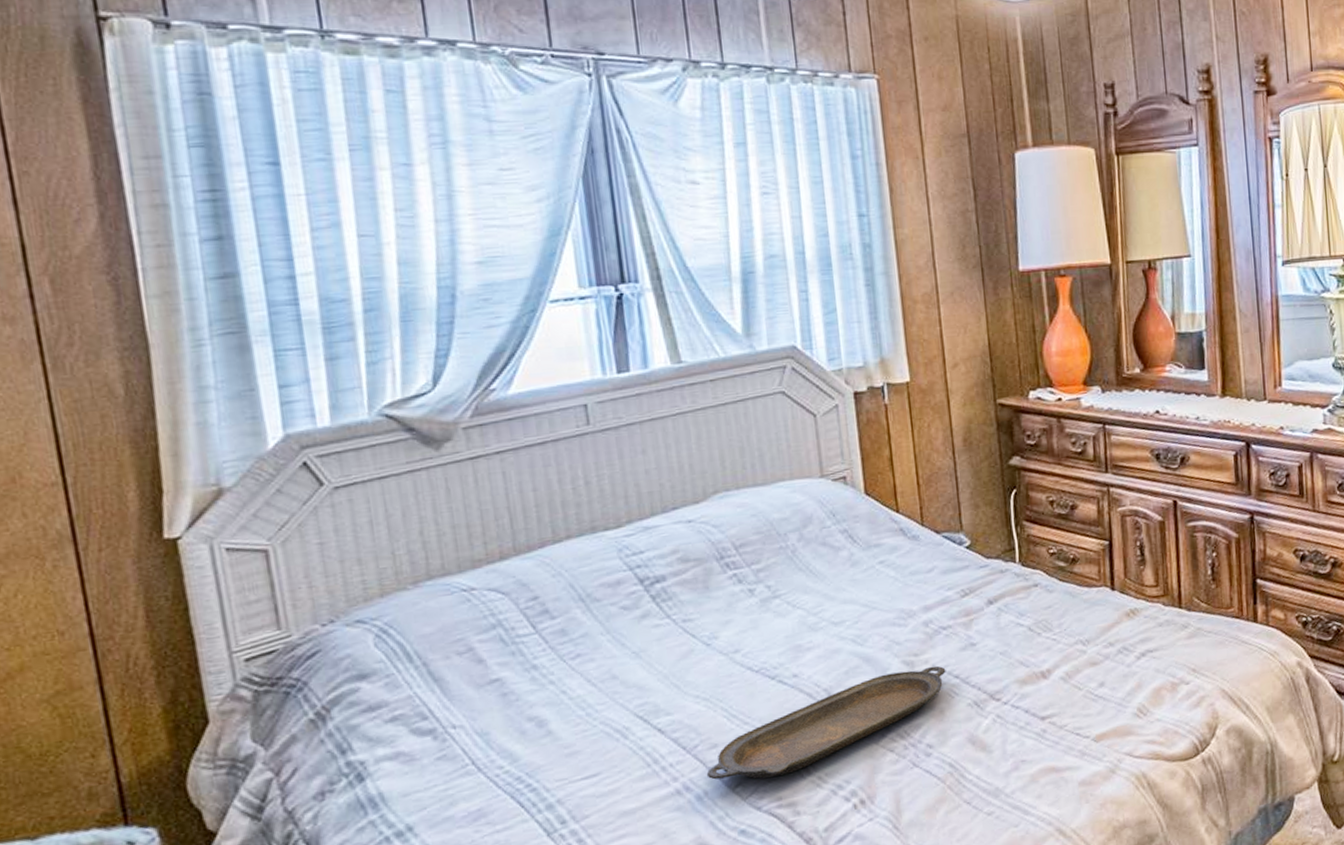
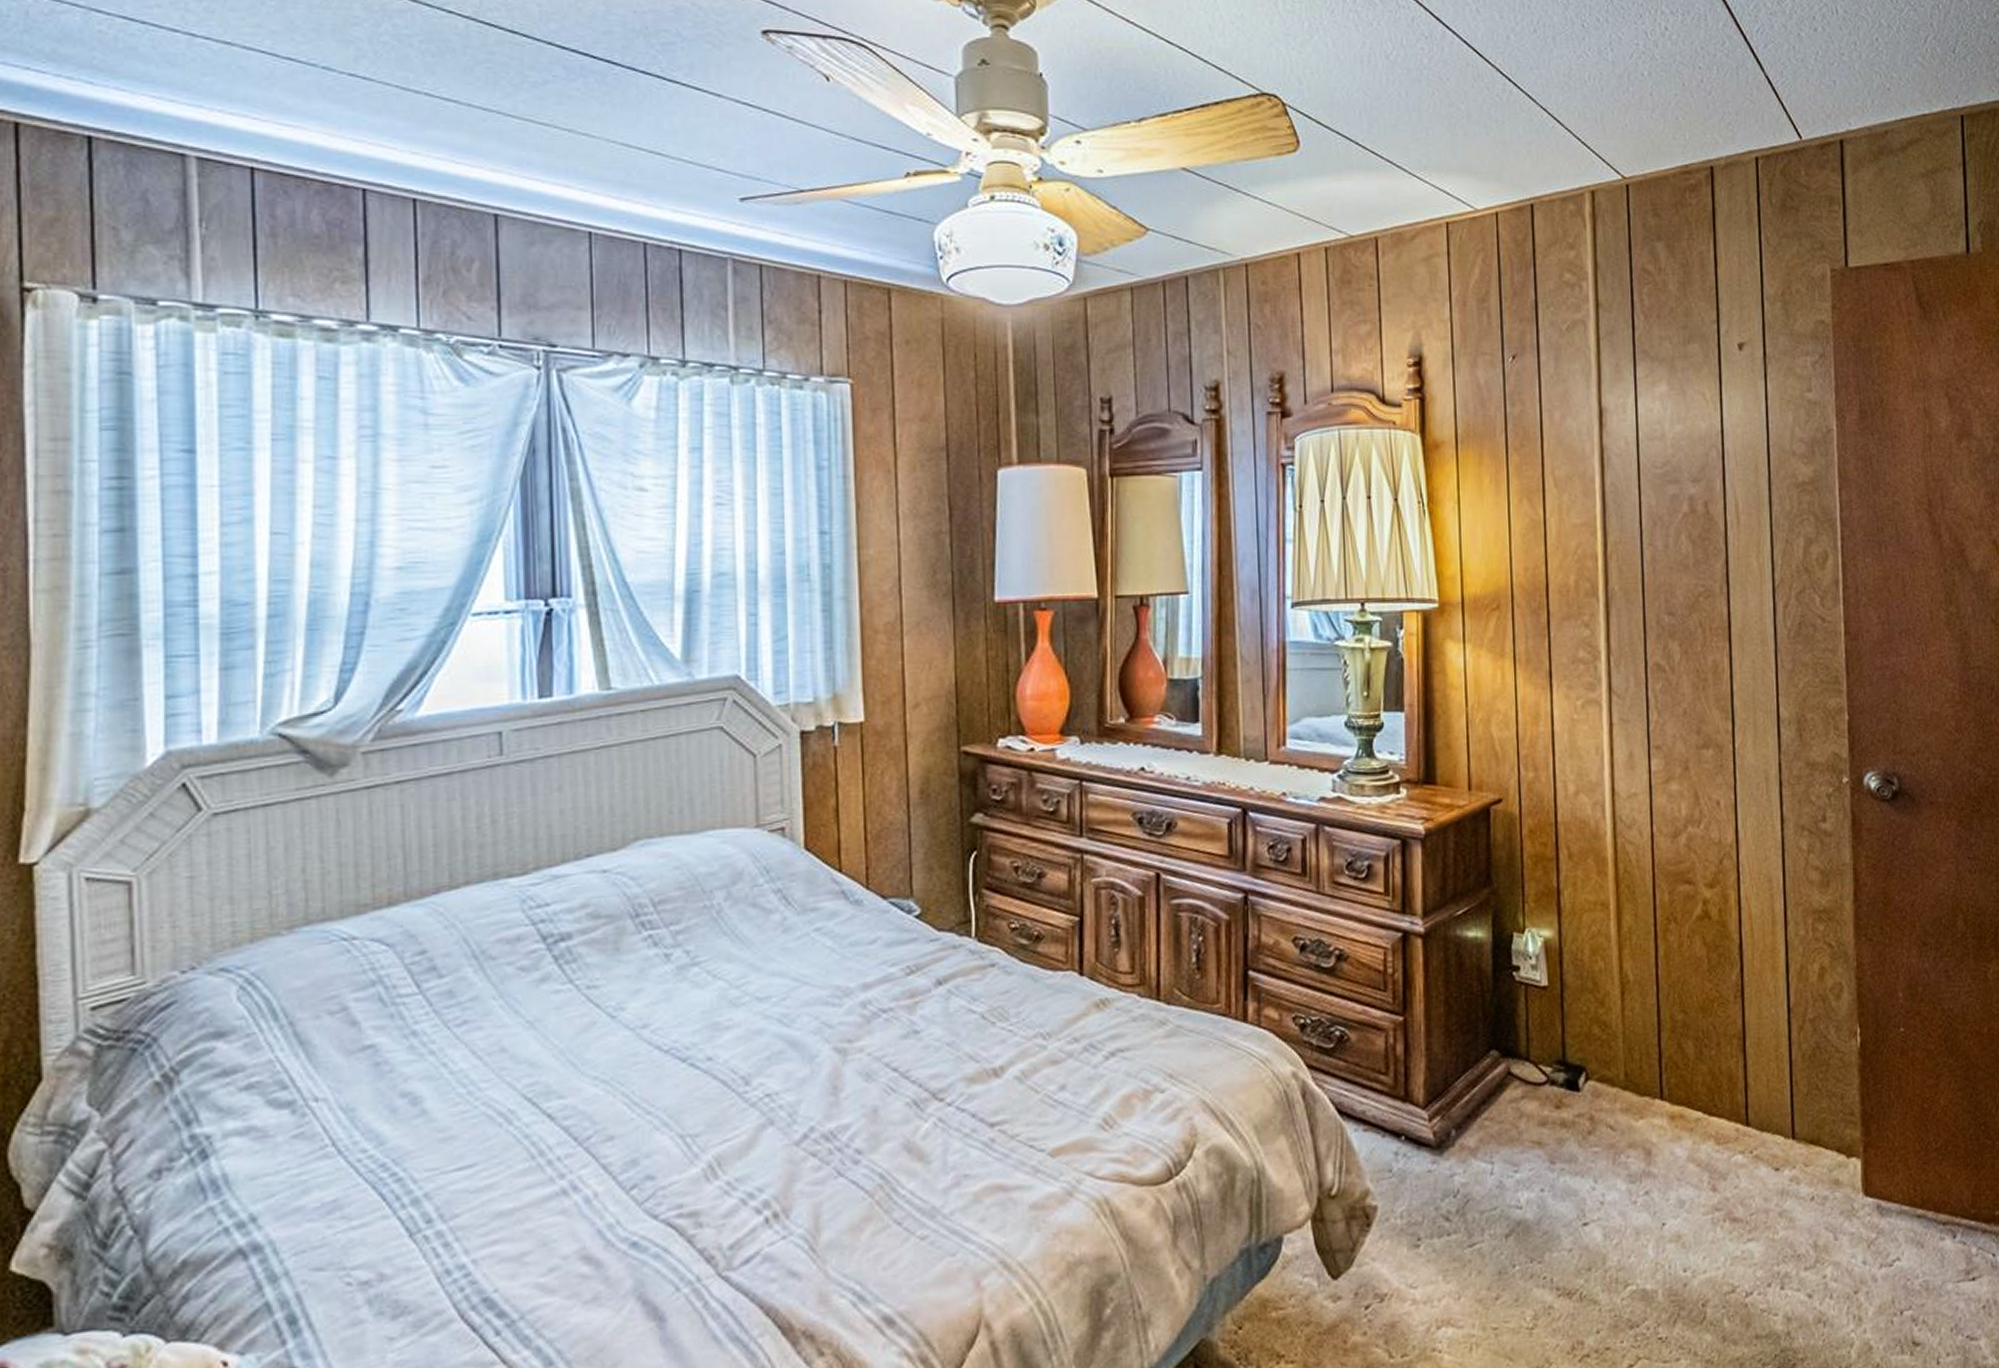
serving tray: present [706,665,946,780] -> none [598,1055,883,1181]

